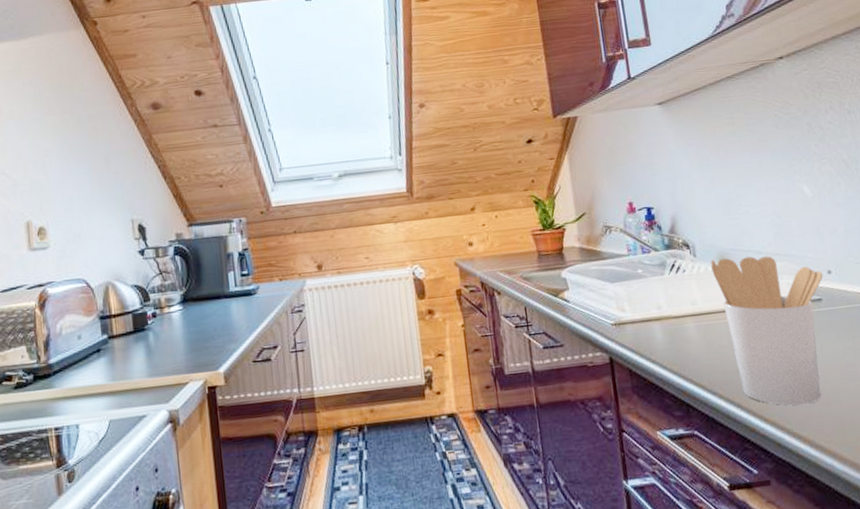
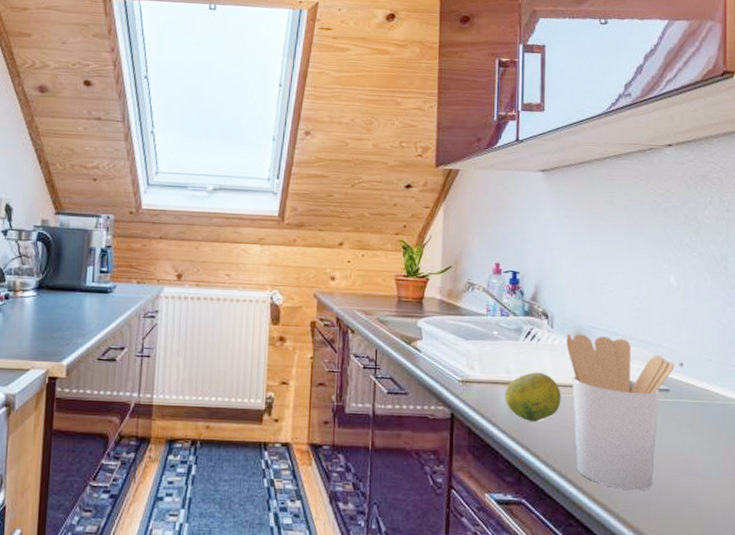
fruit: none [659,303,717,353] -> present [505,372,561,421]

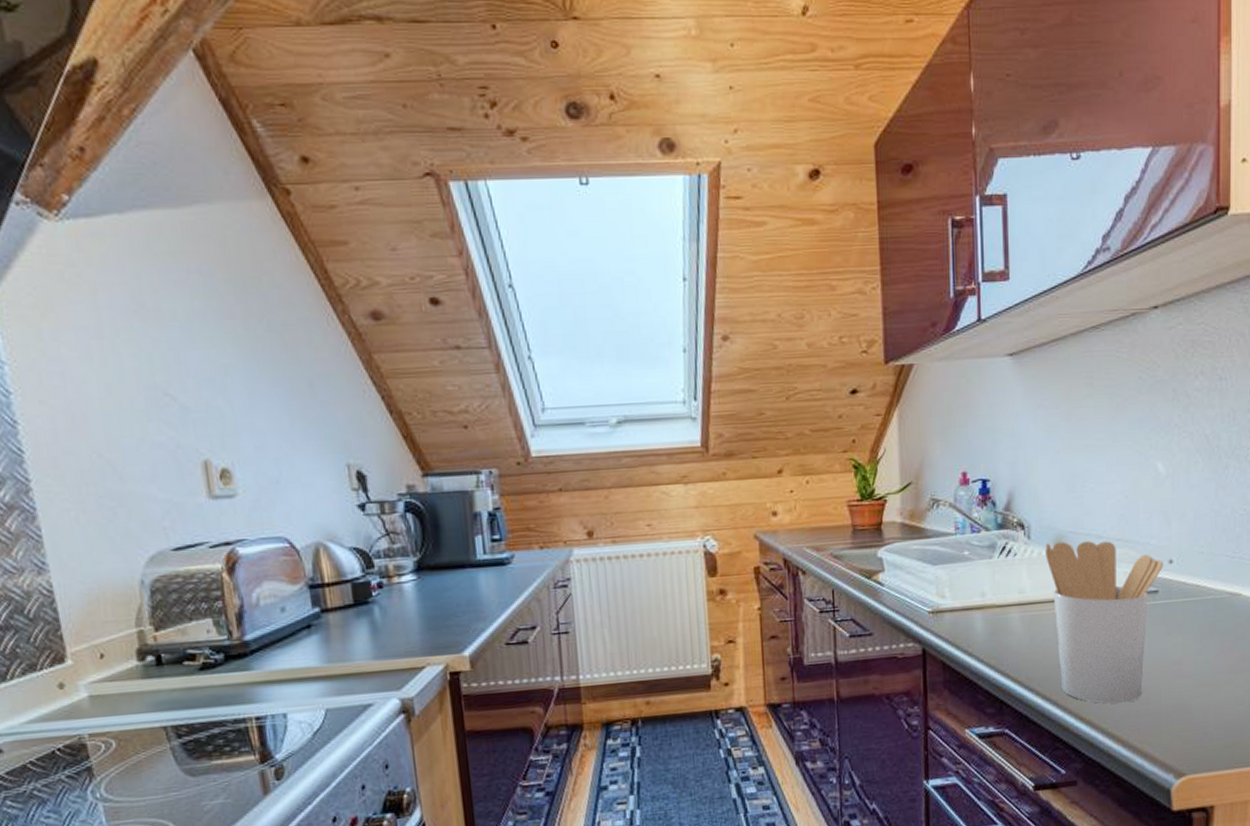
fruit: present [505,372,561,421] -> none [980,591,1042,646]

